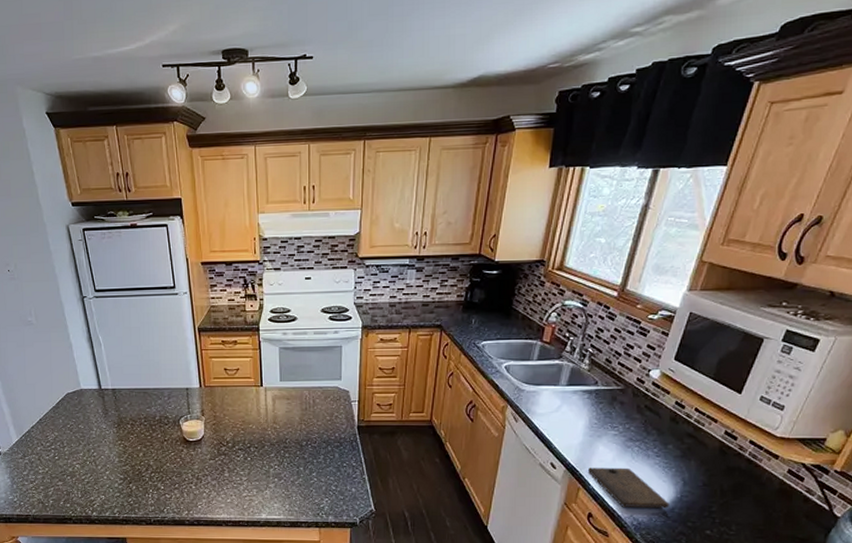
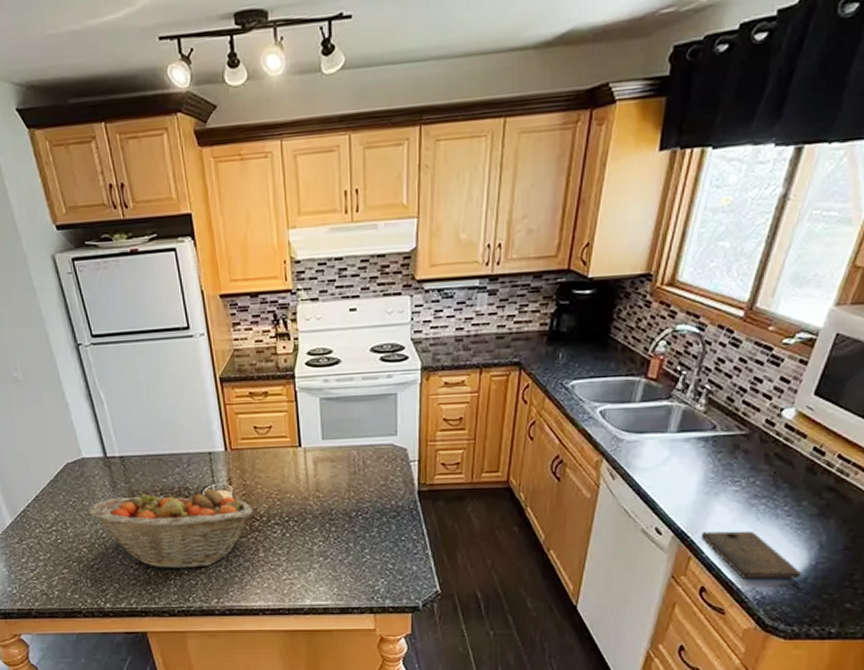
fruit basket: none [82,416,221,485] -> present [88,487,254,570]

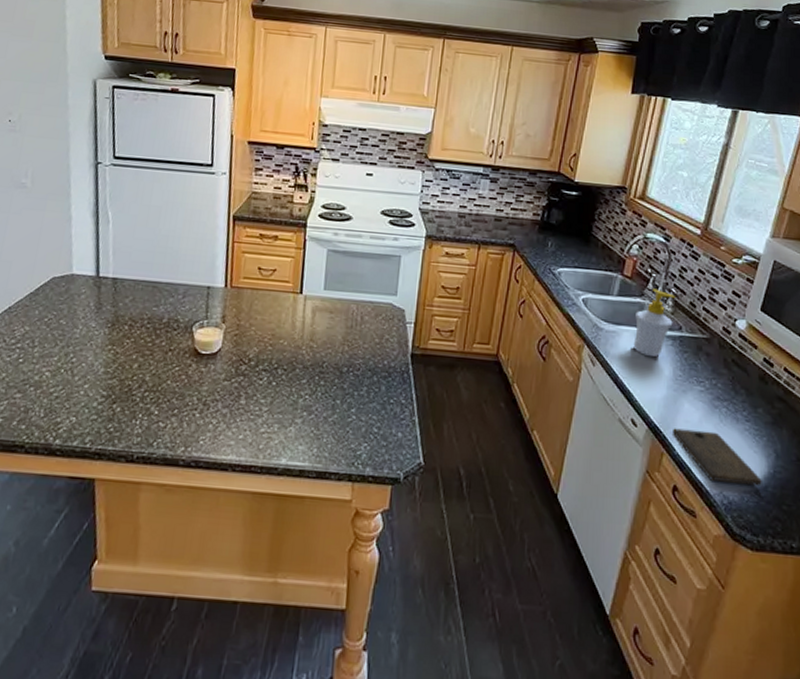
fruit basket: present [88,487,254,570] -> none [62,318,243,409]
soap bottle: none [659,387,711,462] -> present [633,288,676,357]

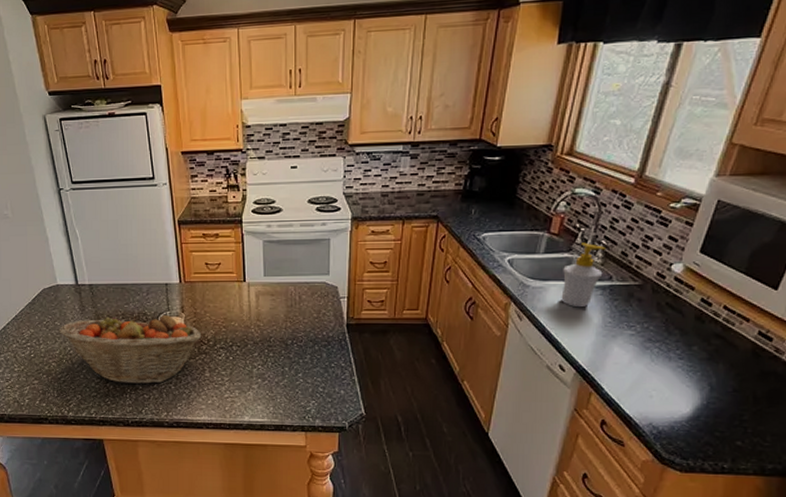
fruit basket: none [62,318,243,409] -> present [59,313,202,385]
cutting board: present [673,428,762,486] -> none [602,370,694,417]

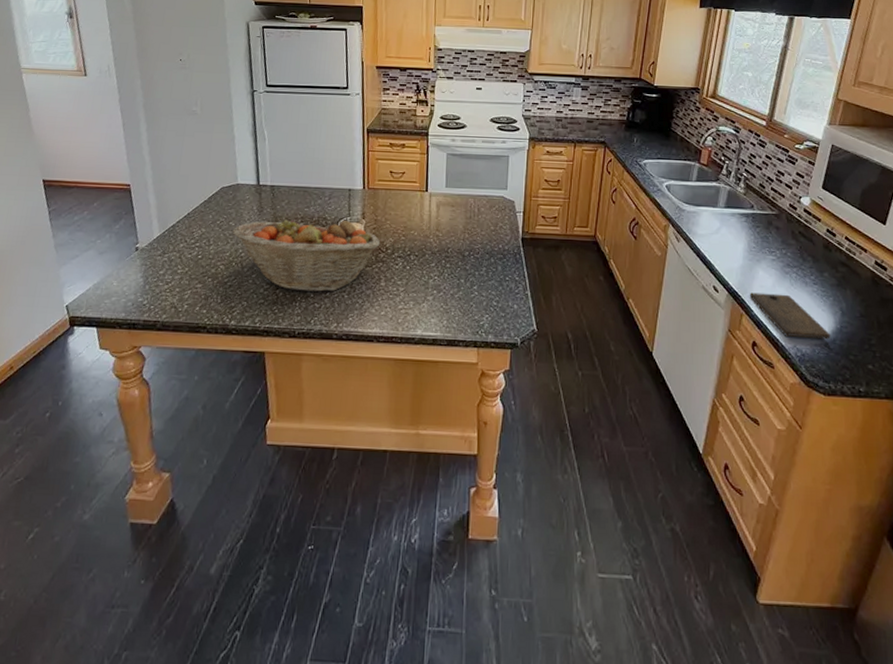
soap bottle: present [561,242,607,306] -> none [712,173,747,232]
cutting board: none [602,370,694,417] -> present [750,292,831,340]

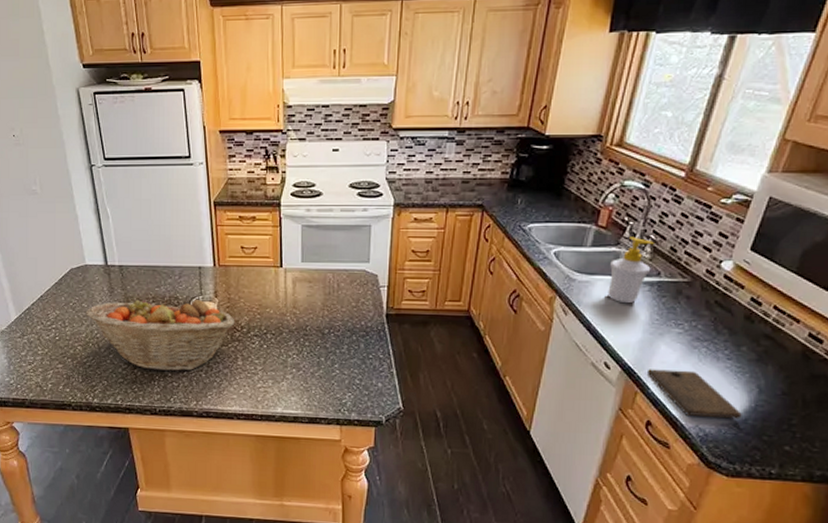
soap bottle: none [712,173,747,232] -> present [608,236,655,303]

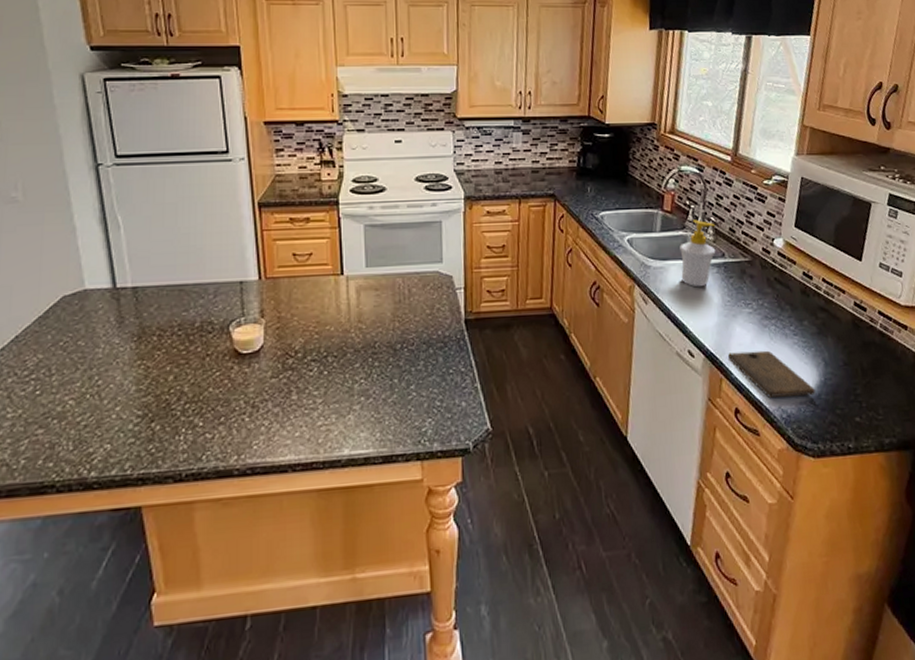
fruit basket: present [86,296,235,372] -> none [82,322,288,422]

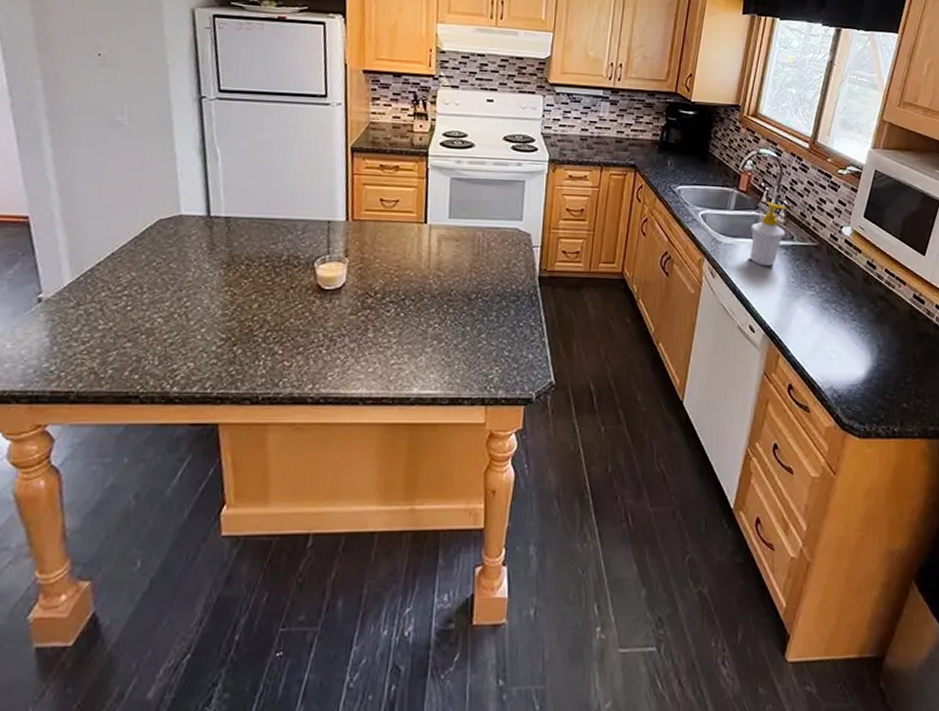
cutting board: present [728,350,816,398] -> none [787,331,867,379]

